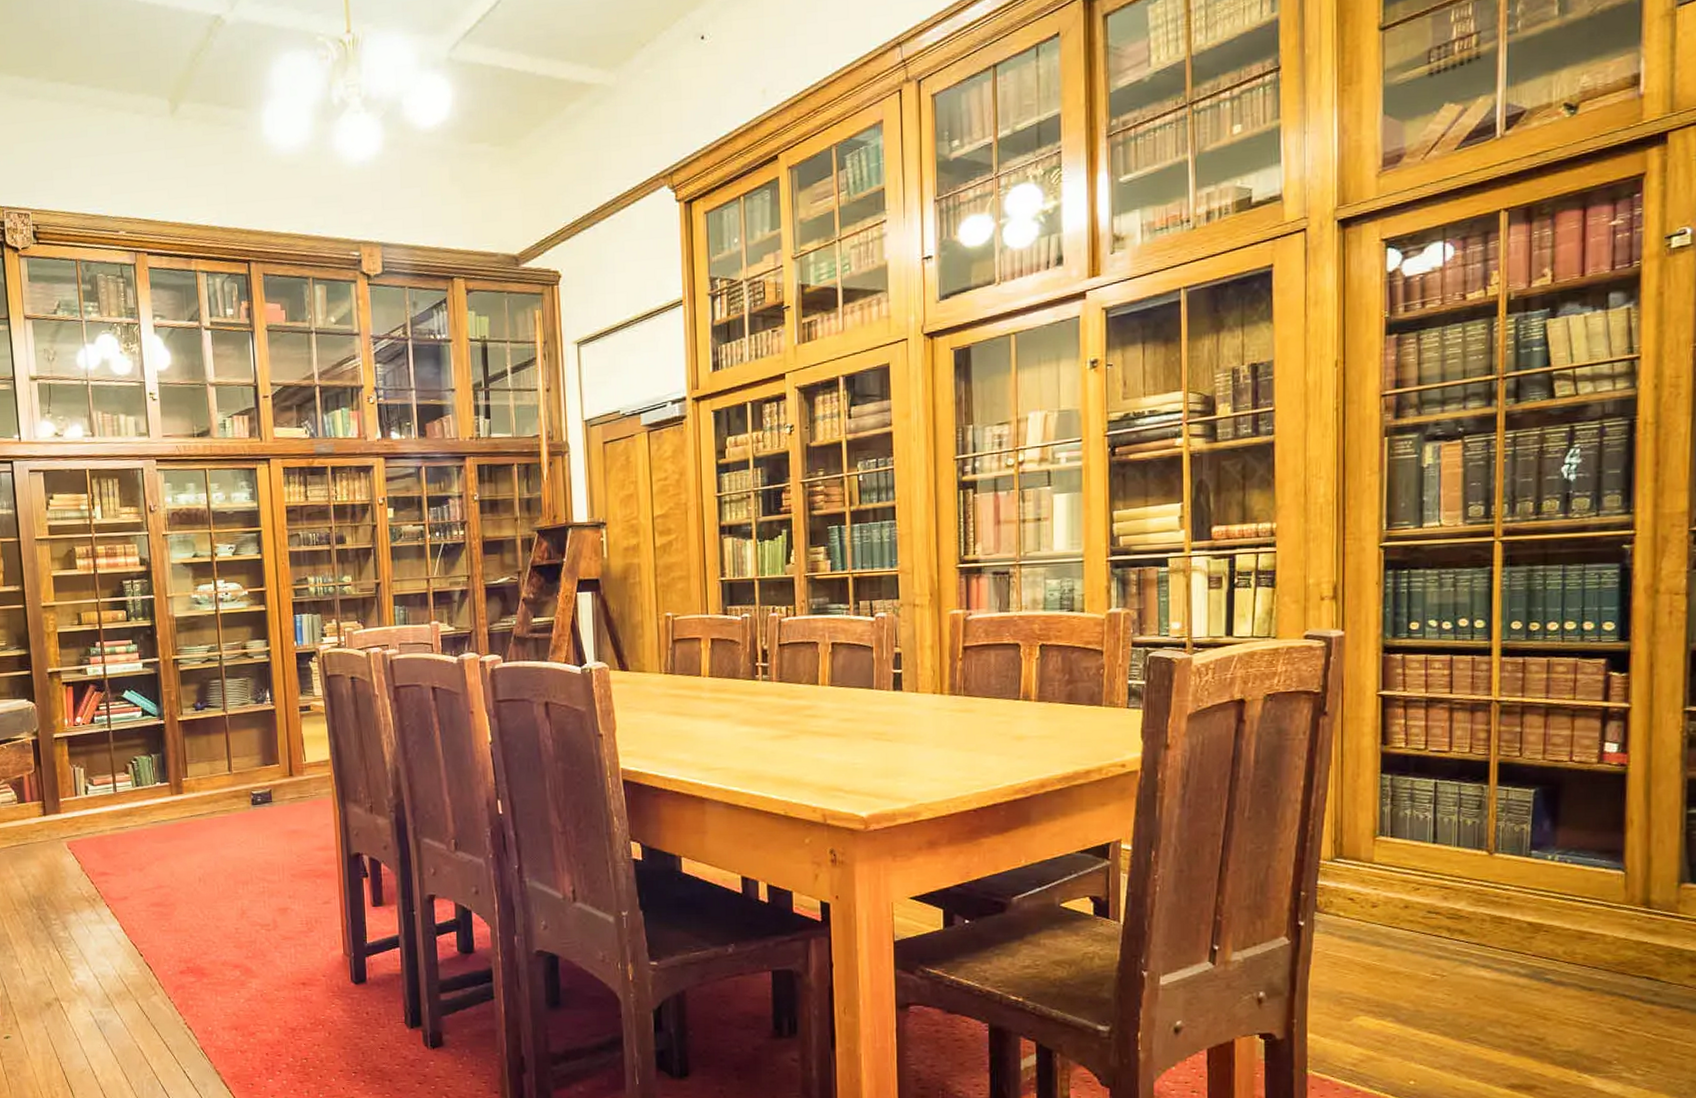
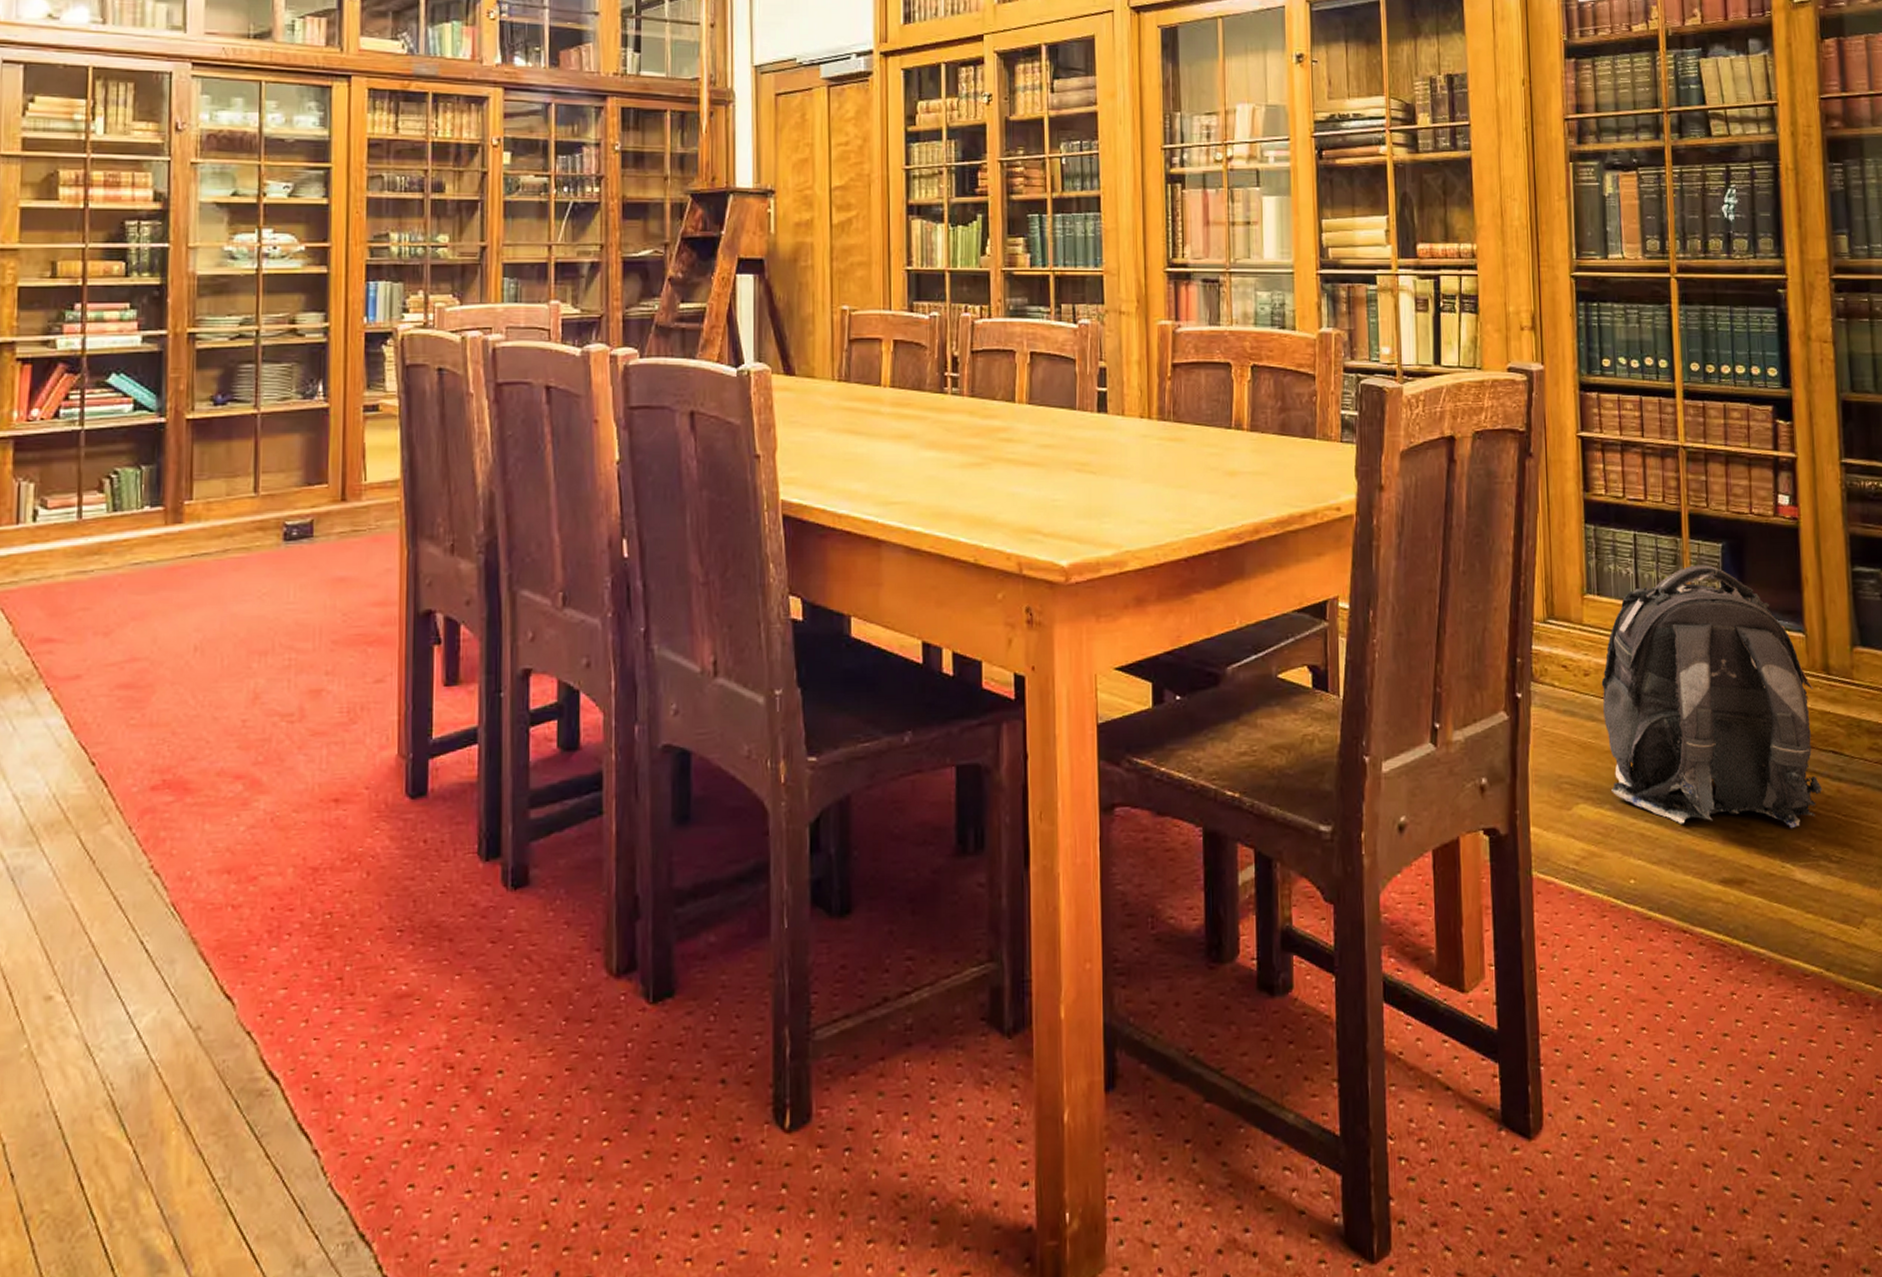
backpack: none [1390,808,1632,1043] -> present [1601,564,1823,828]

